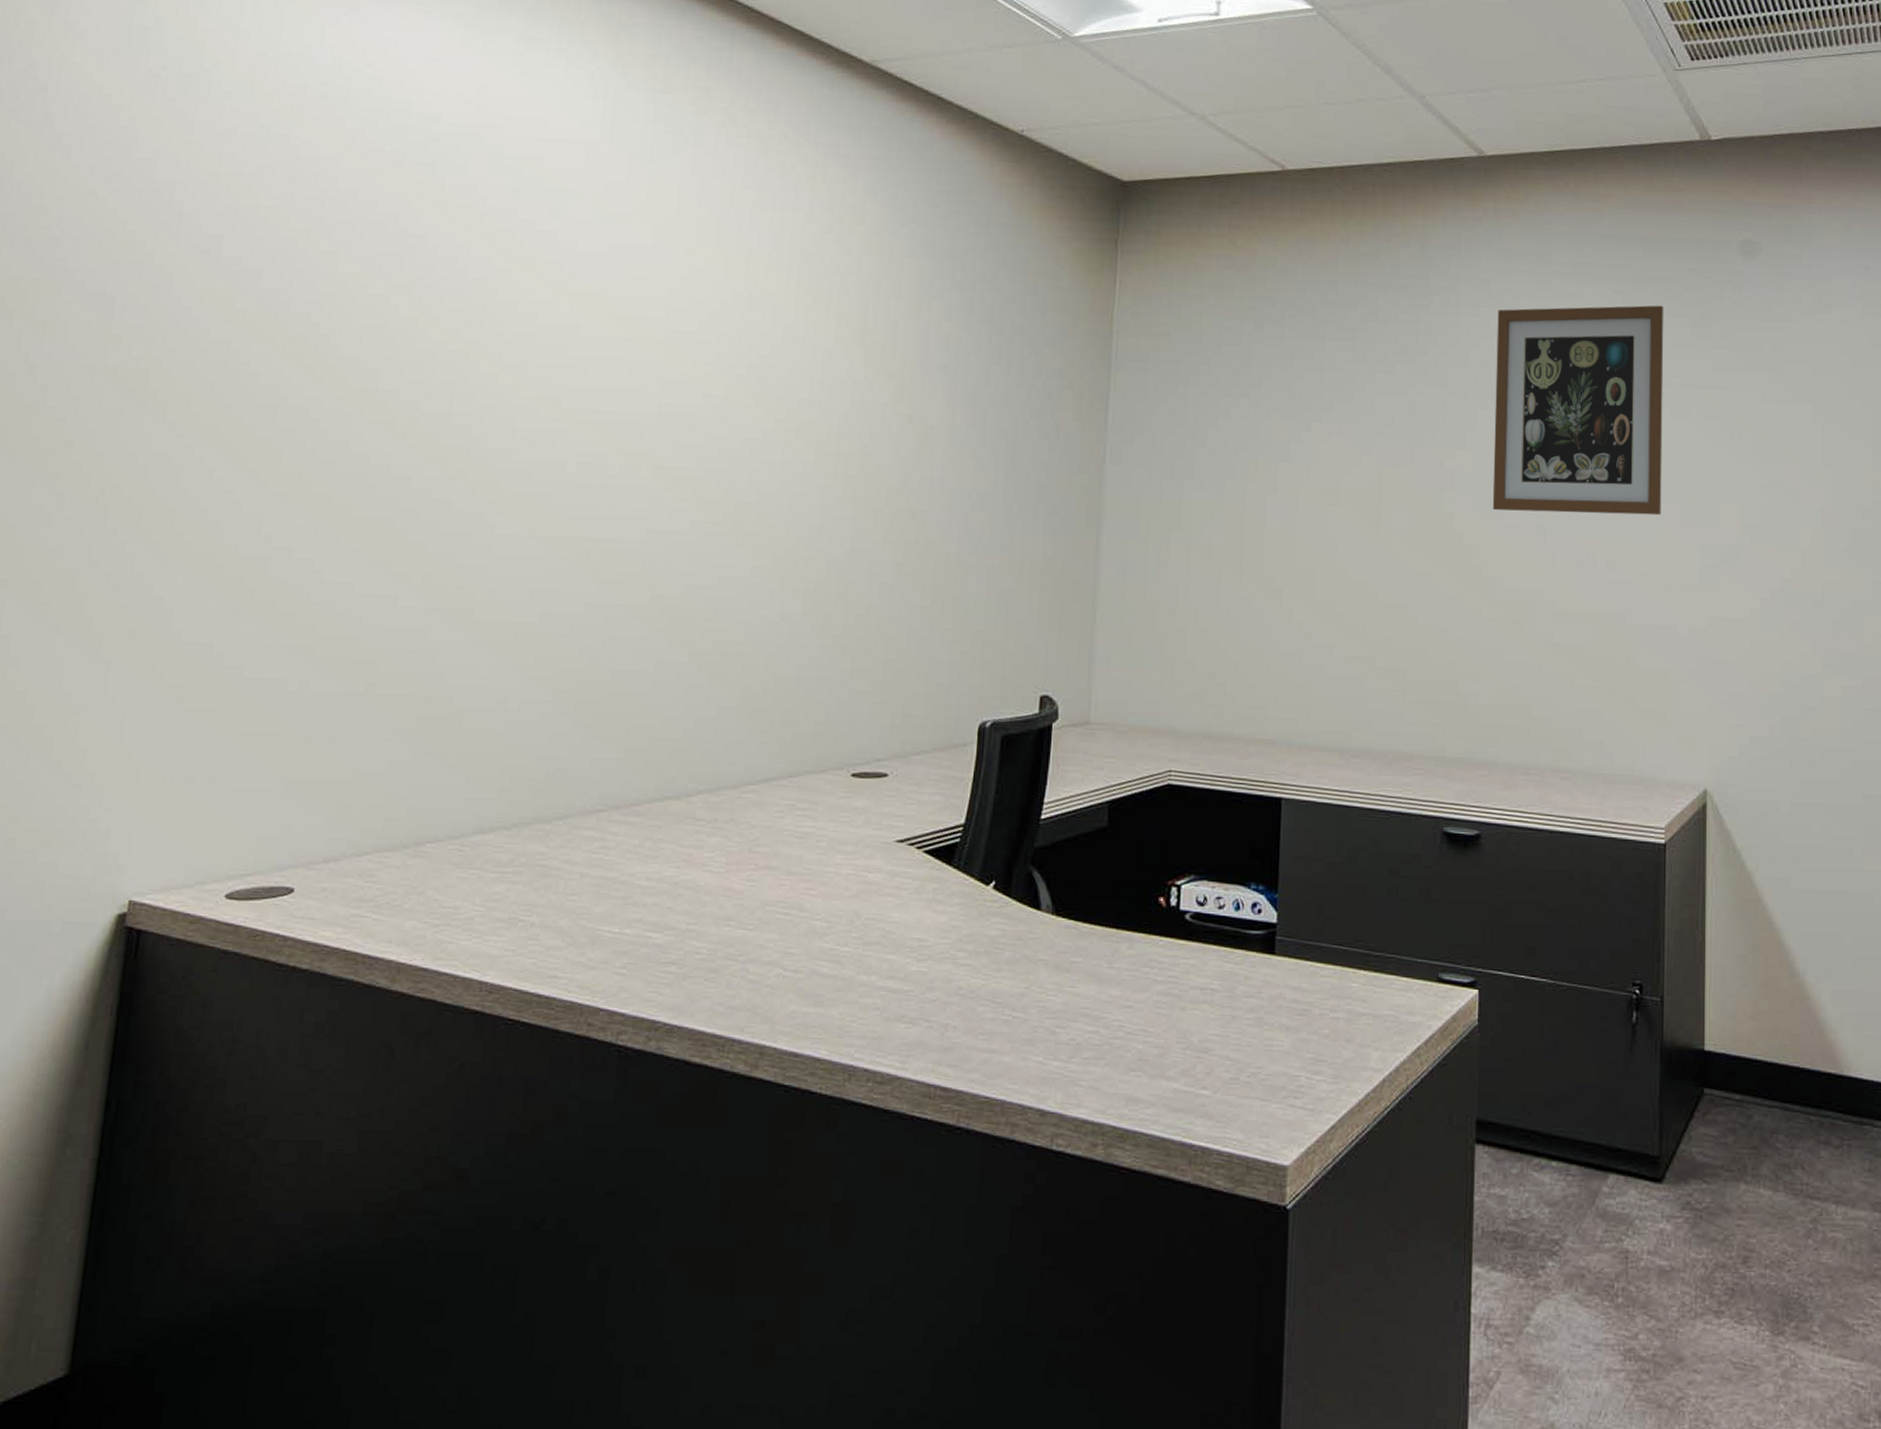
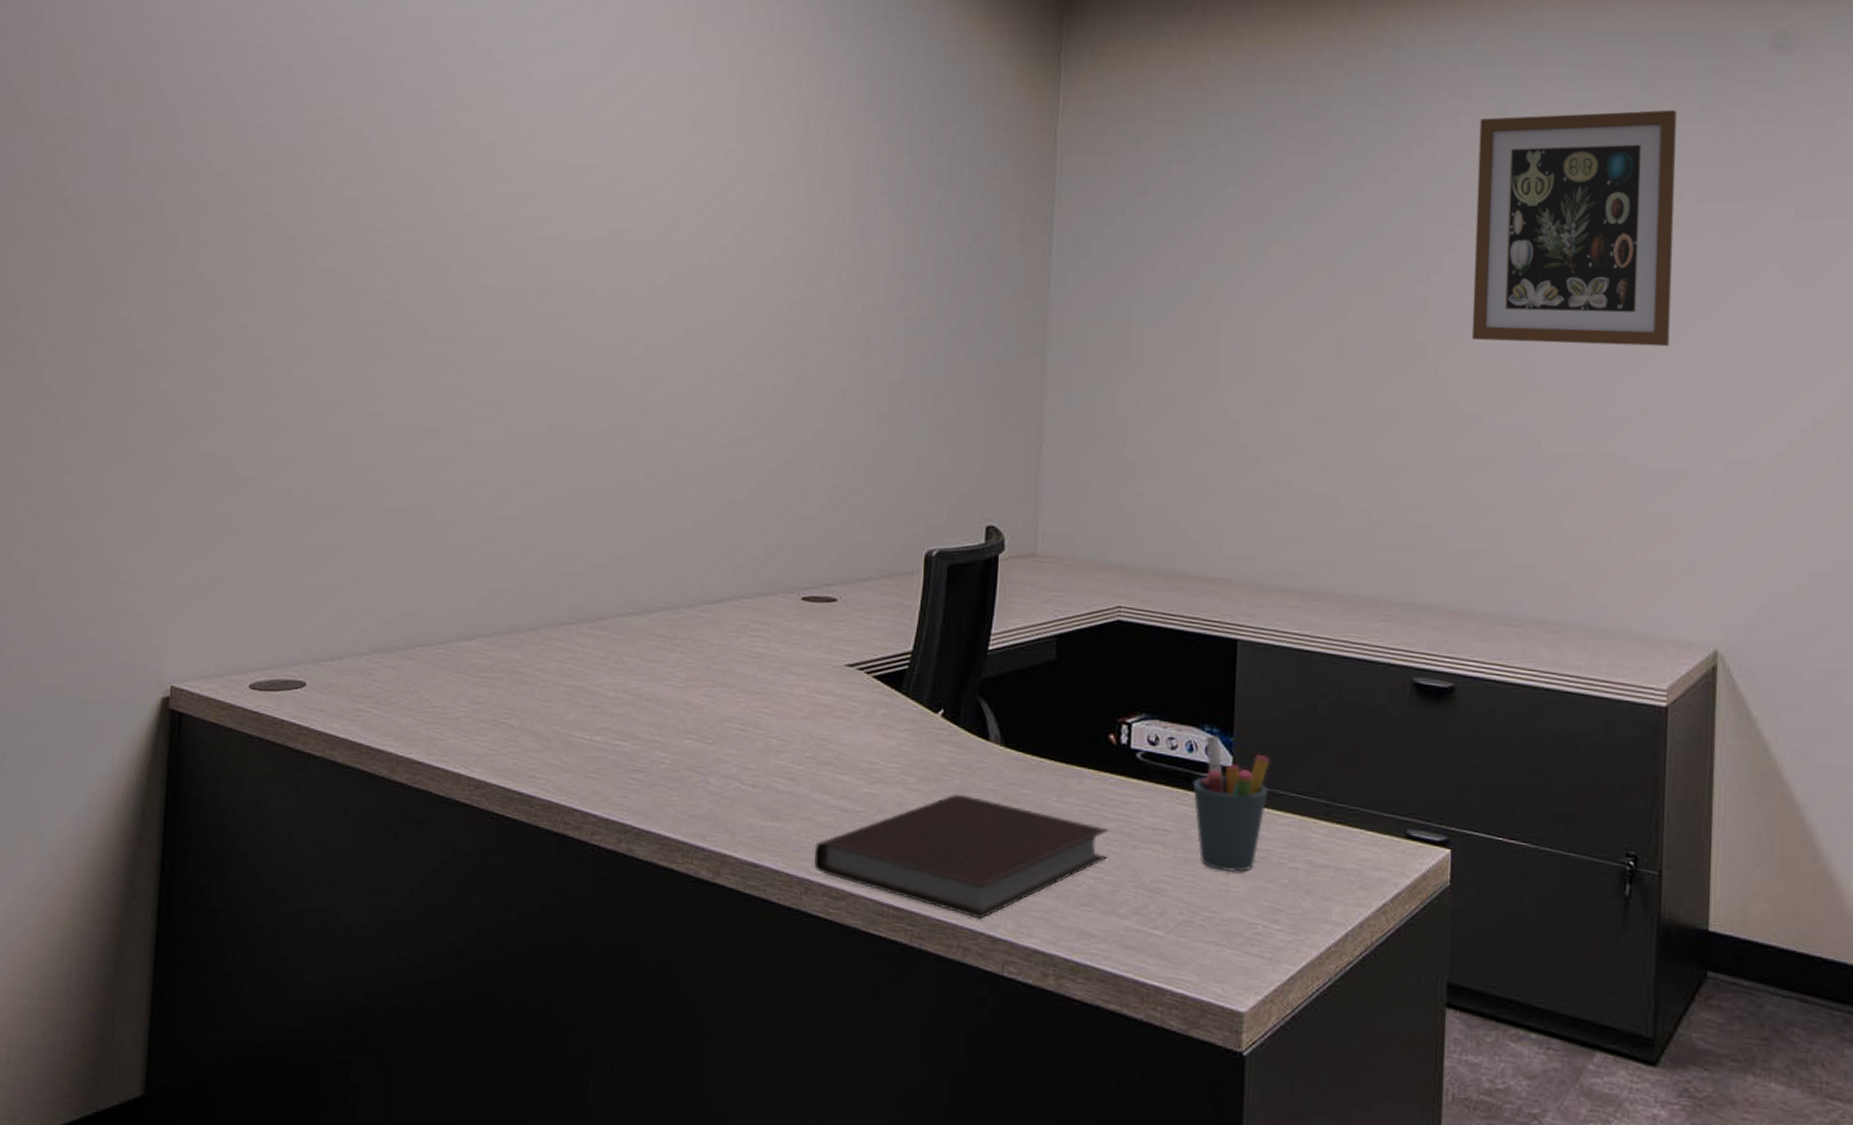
notebook: none [859,966,1158,1093] -> present [814,794,1108,919]
pen holder: none [1239,893,1312,1027] -> present [1192,735,1270,873]

